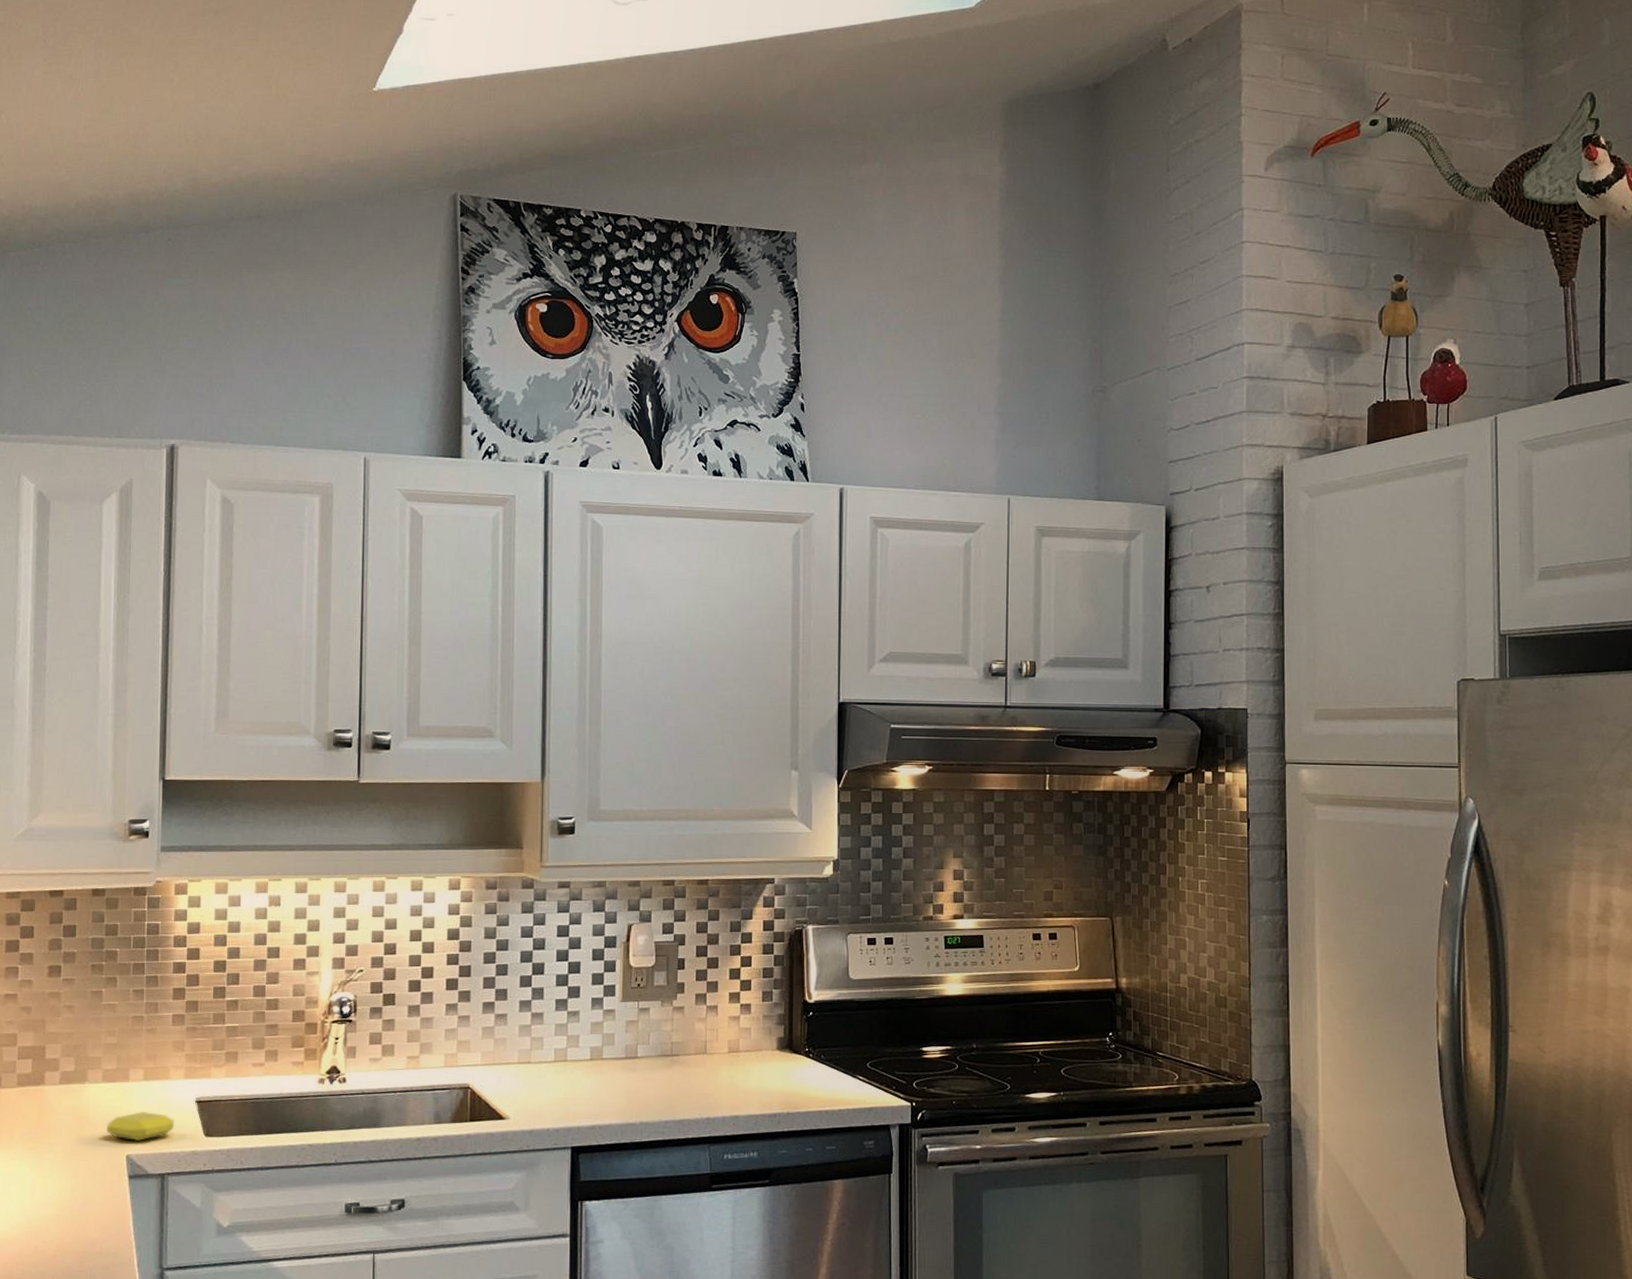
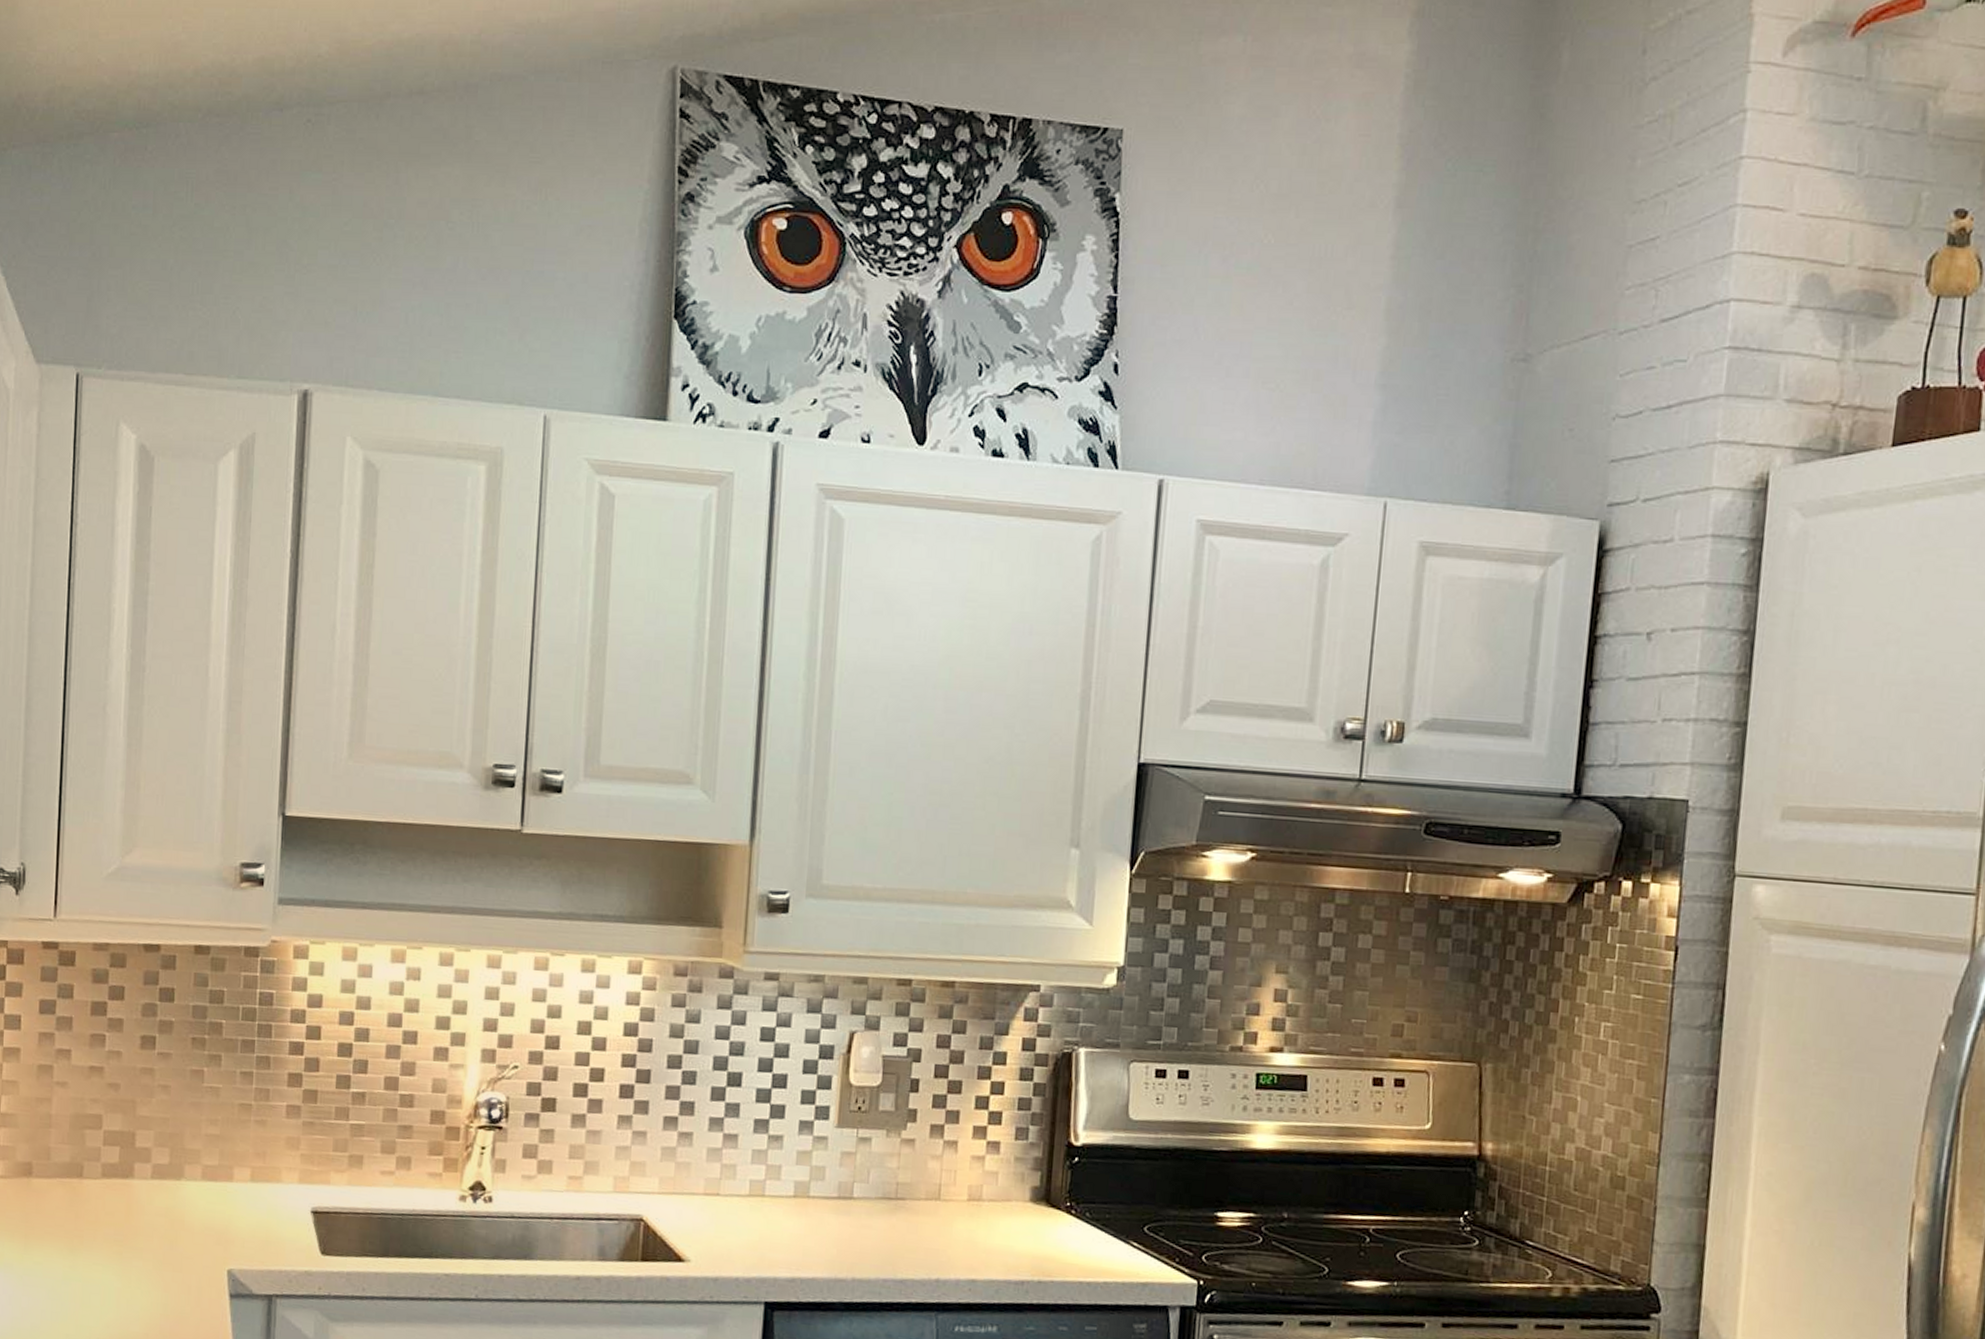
soap bar: present [107,1112,174,1142] -> none [205,1218,285,1255]

